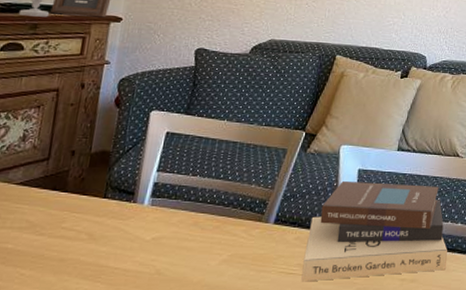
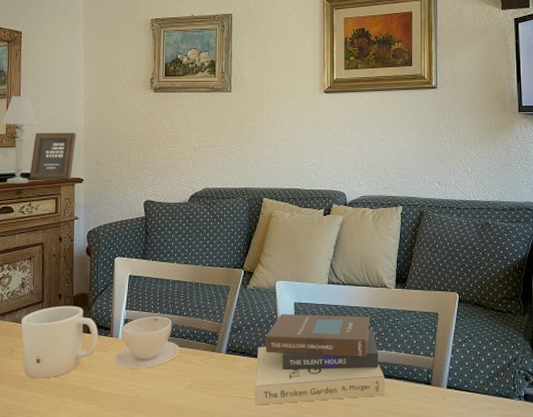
mug: none [10,164,119,252] -> present [21,305,99,379]
teacup: none [135,180,220,240] -> present [115,317,180,368]

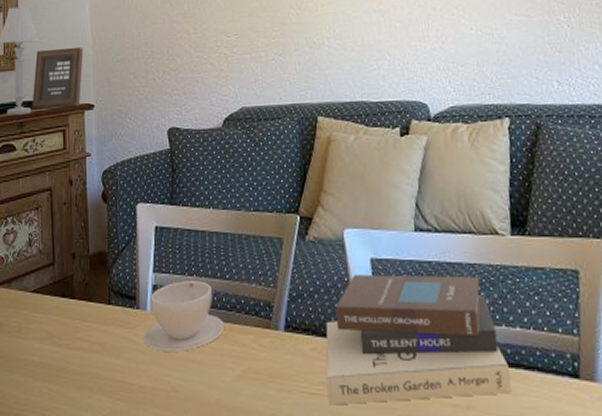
mug: present [21,305,99,379] -> none [30,268,123,365]

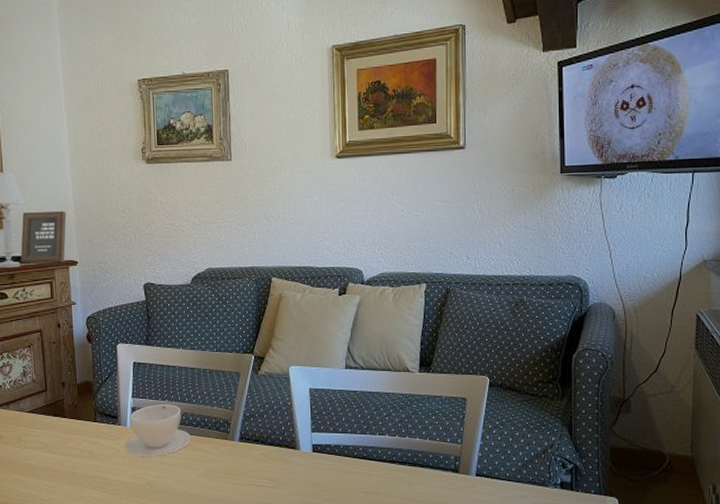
books: present [326,274,513,405] -> none [271,400,410,493]

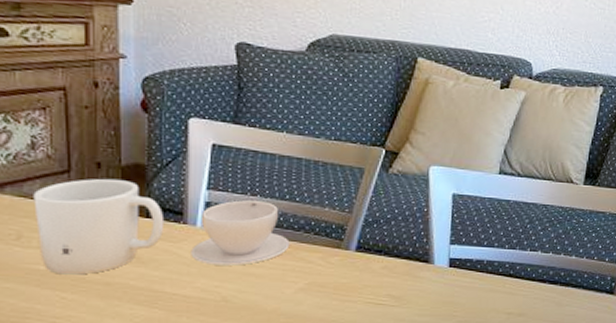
mug: none [26,394,107,467] -> present [33,178,165,275]

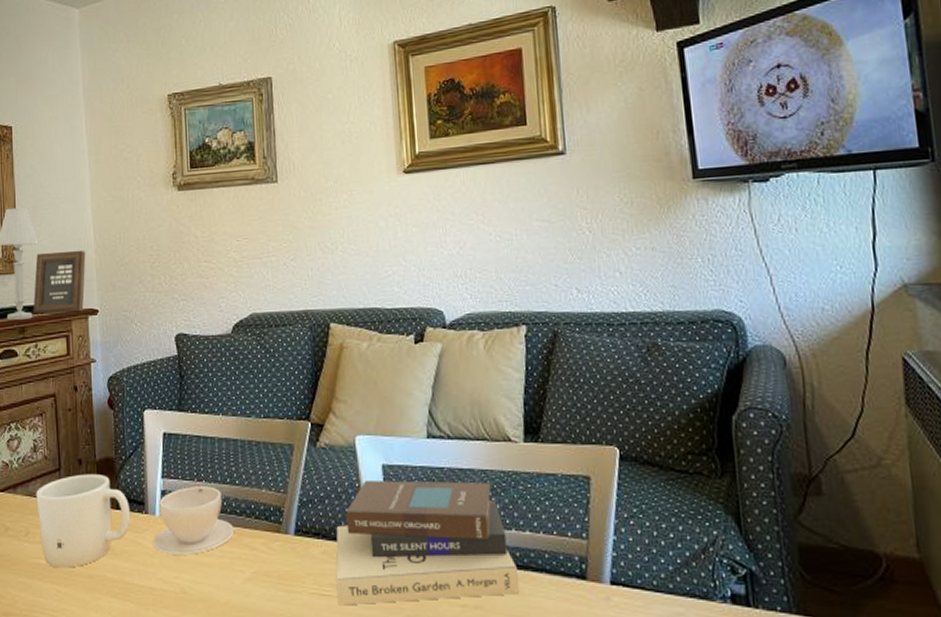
books: none [392,207,560,313] -> present [336,480,520,606]

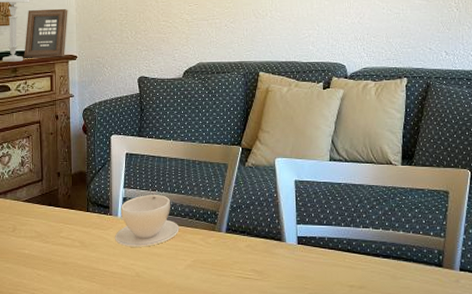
mug: present [36,473,131,568] -> none [22,184,98,257]
books: present [336,480,520,606] -> none [256,192,394,286]

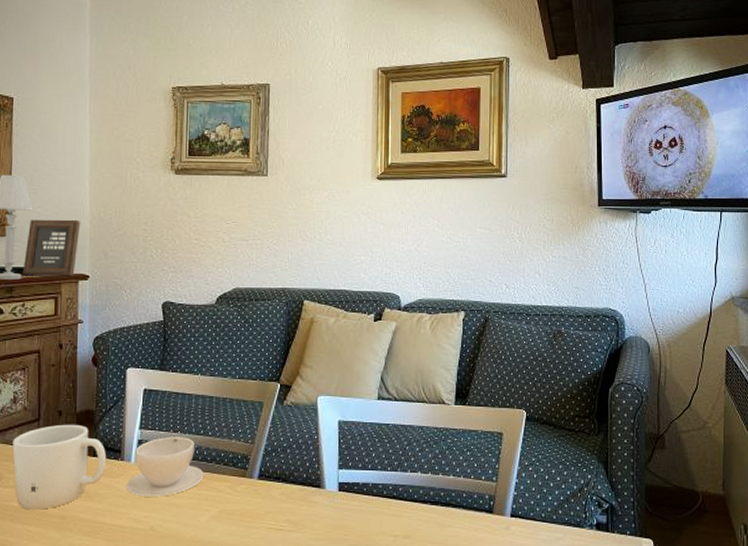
mug: none [22,184,98,257] -> present [12,424,107,510]

